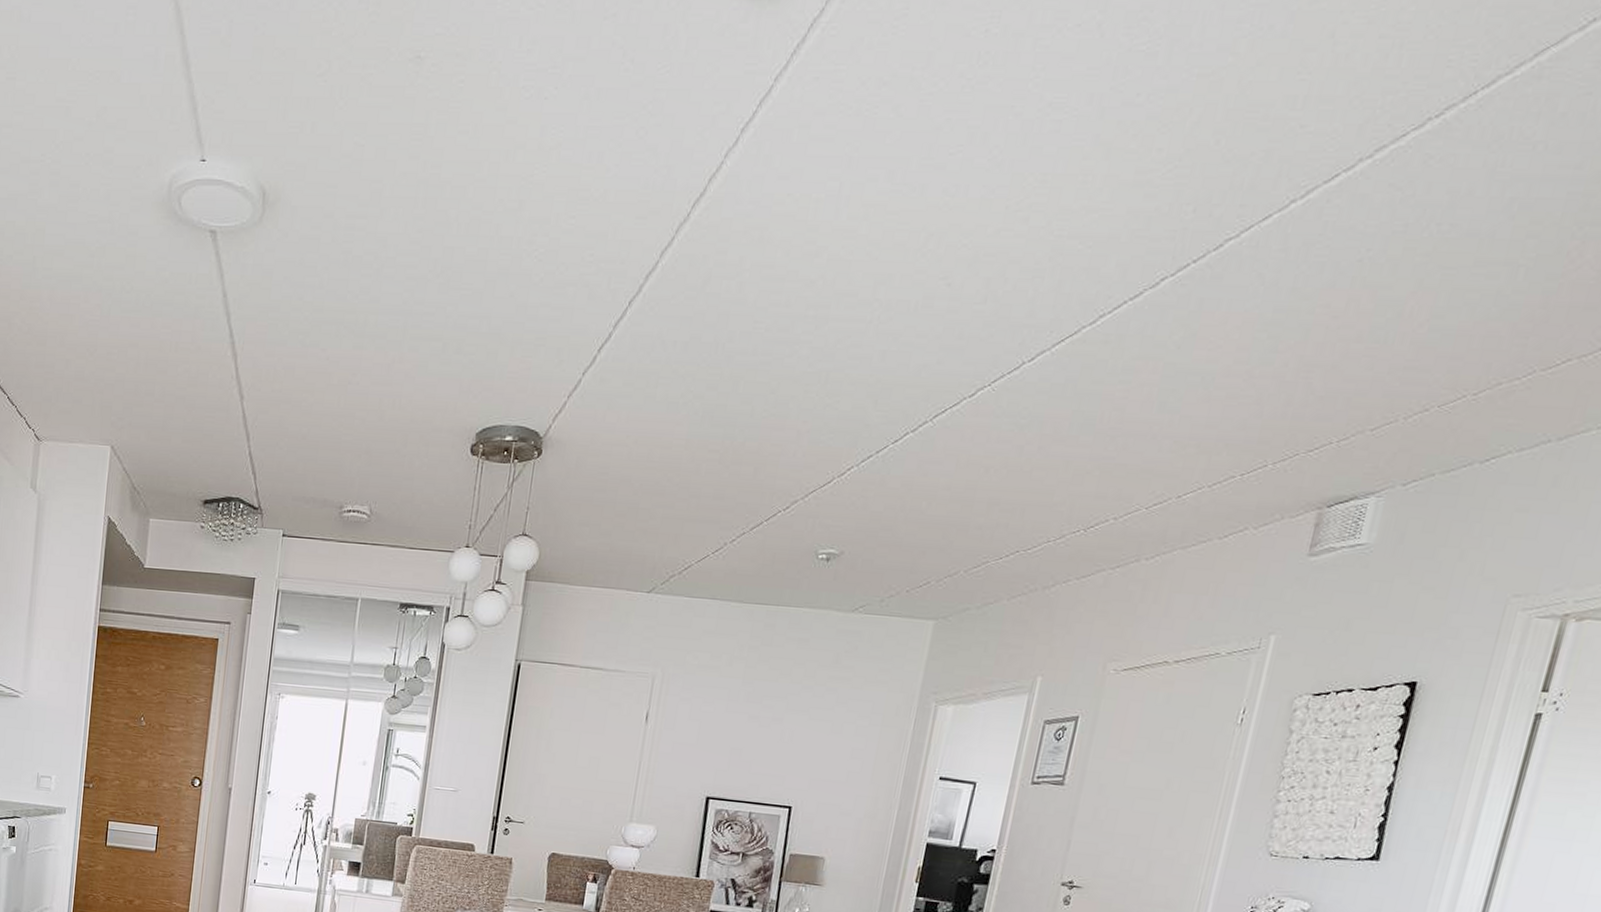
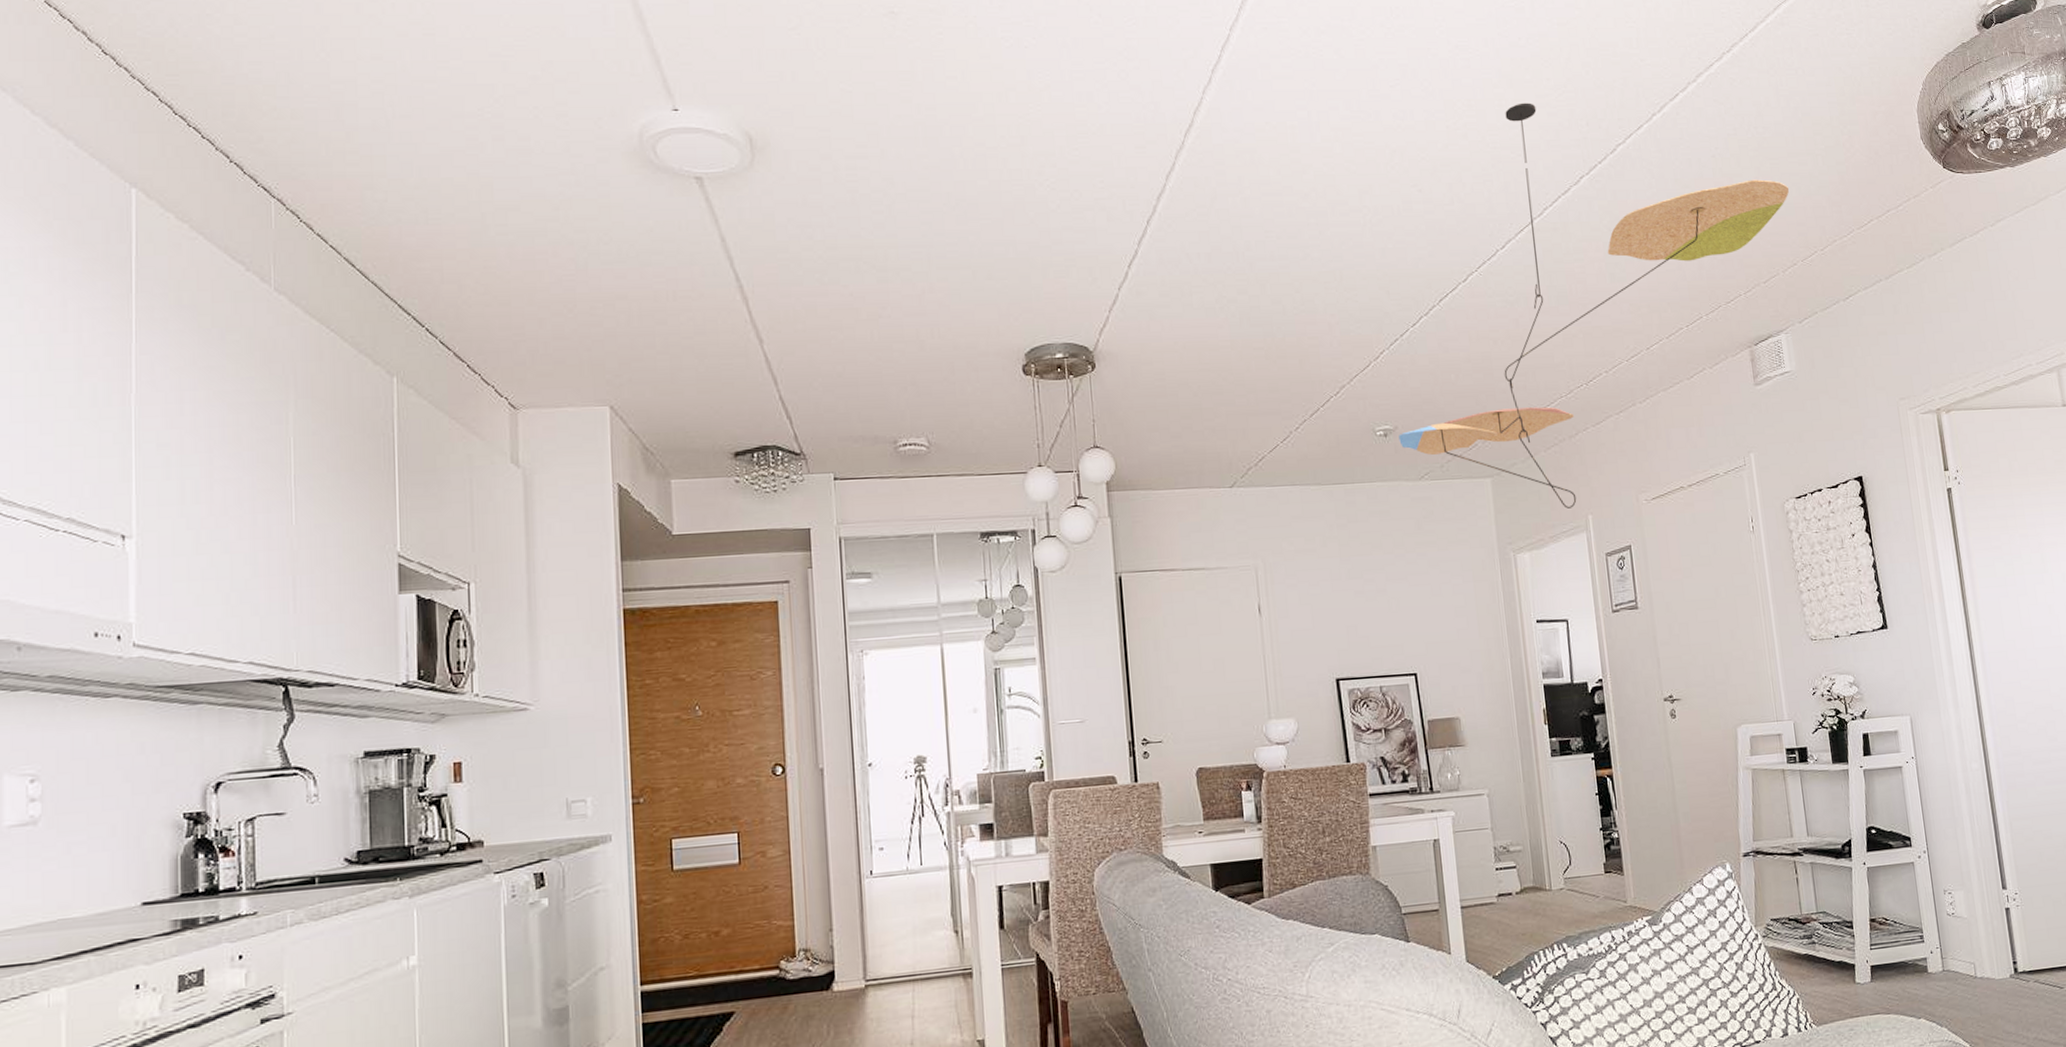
ceiling mobile: none [841,179,1458,666] -> present [1399,102,1790,509]

